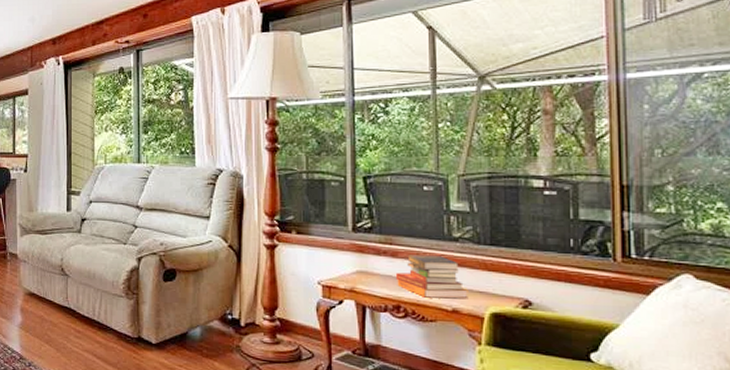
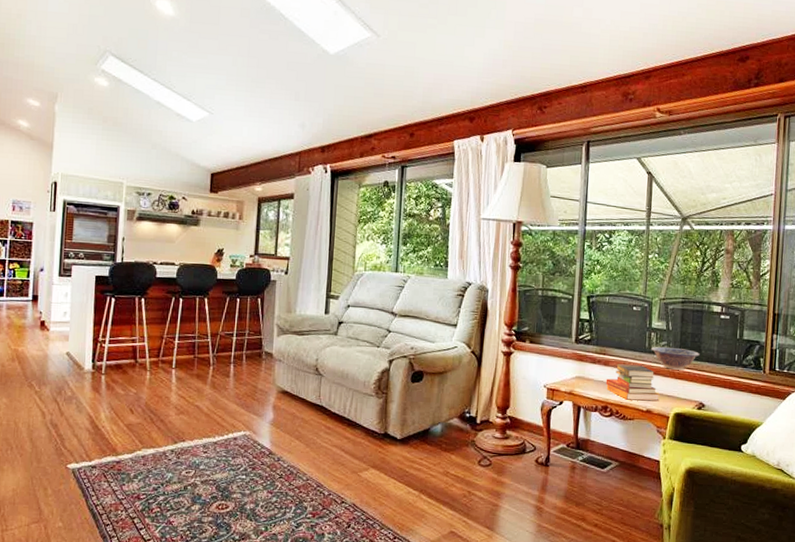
decorative bowl: none [452,232,519,260] -> present [651,346,700,370]

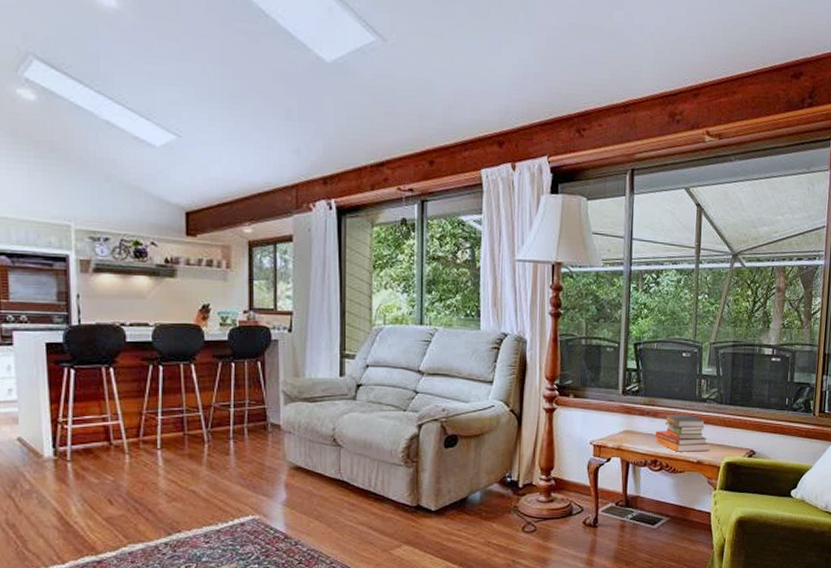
decorative bowl: present [651,346,700,370] -> none [702,394,751,417]

